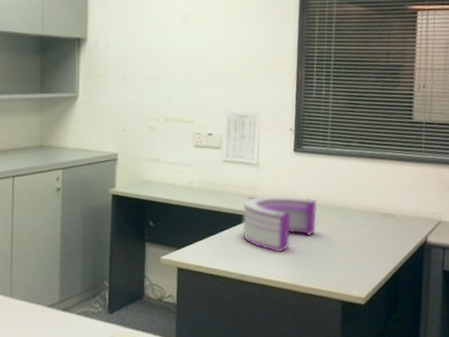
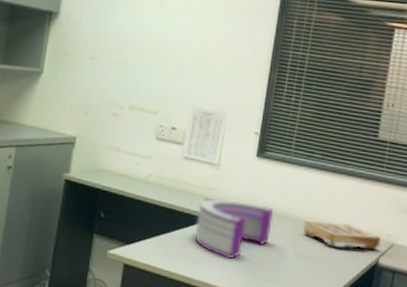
book: none [347,206,427,232] -> present [303,221,381,251]

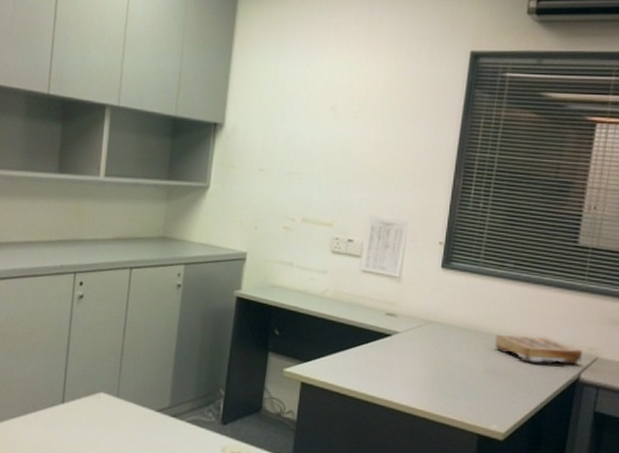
reception desk: present [195,198,274,260] -> none [376,313,462,377]

